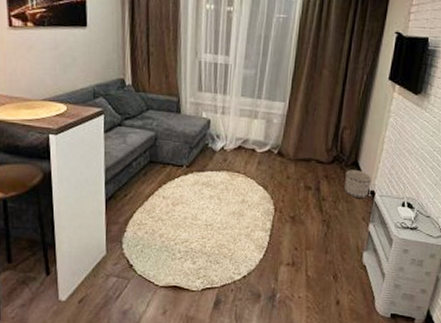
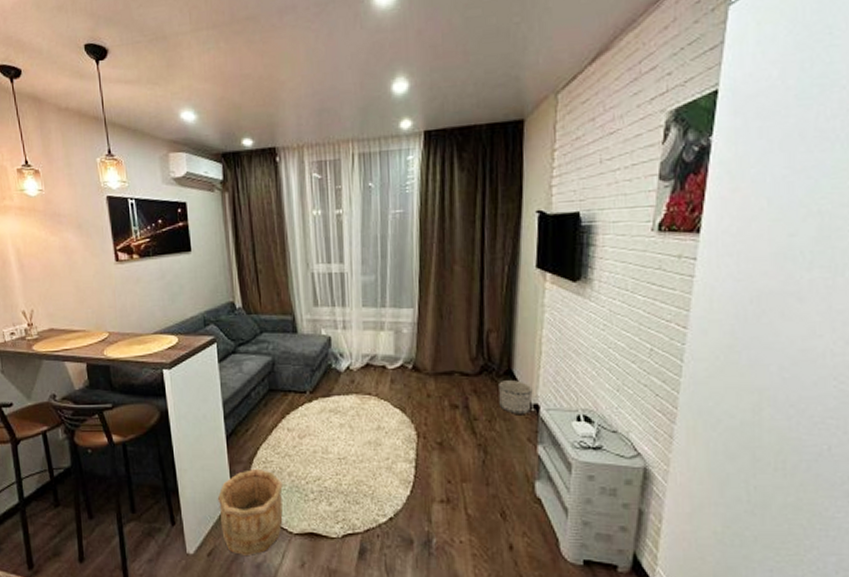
wooden bucket: none [92,229,154,303] -> present [217,468,283,555]

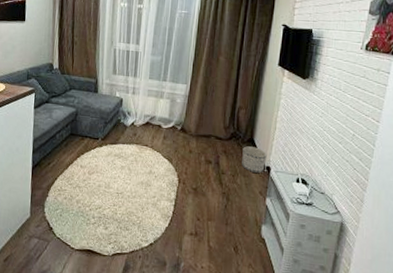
wooden bucket: present [217,468,283,555] -> none [18,194,71,264]

